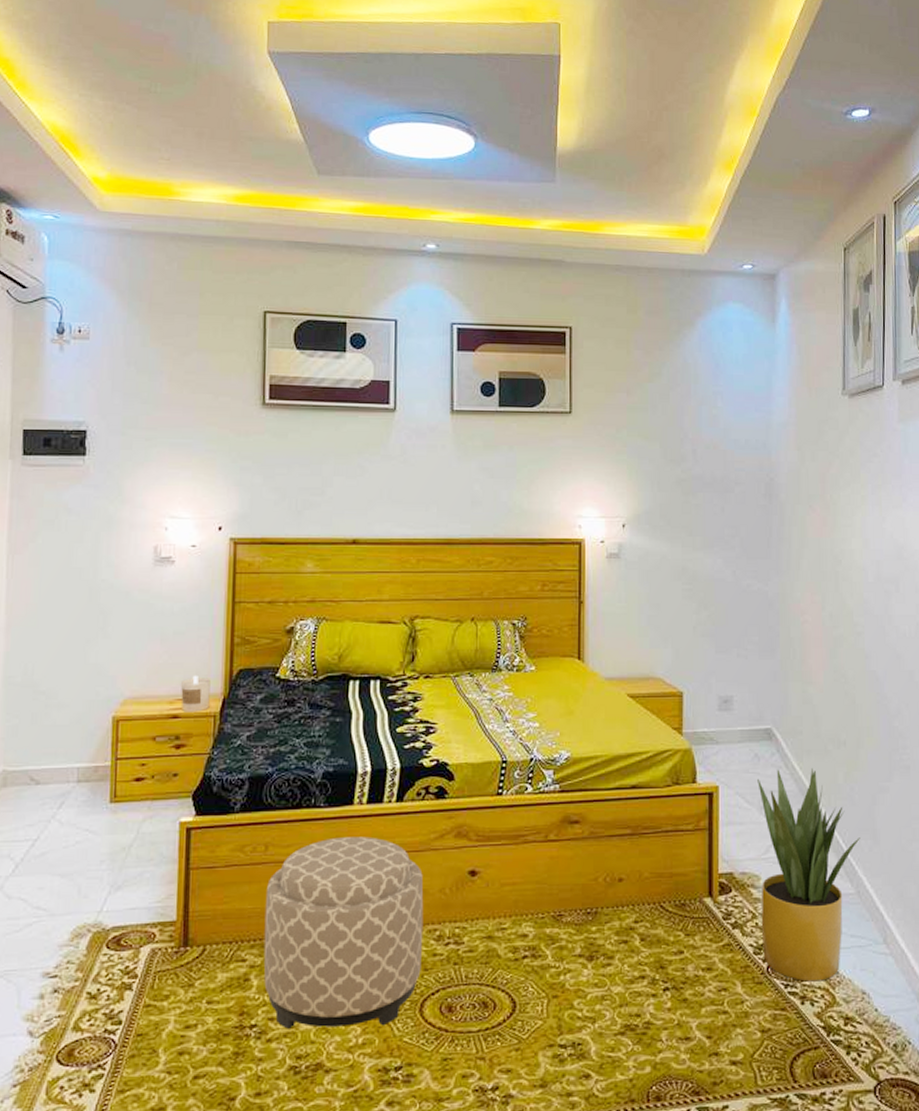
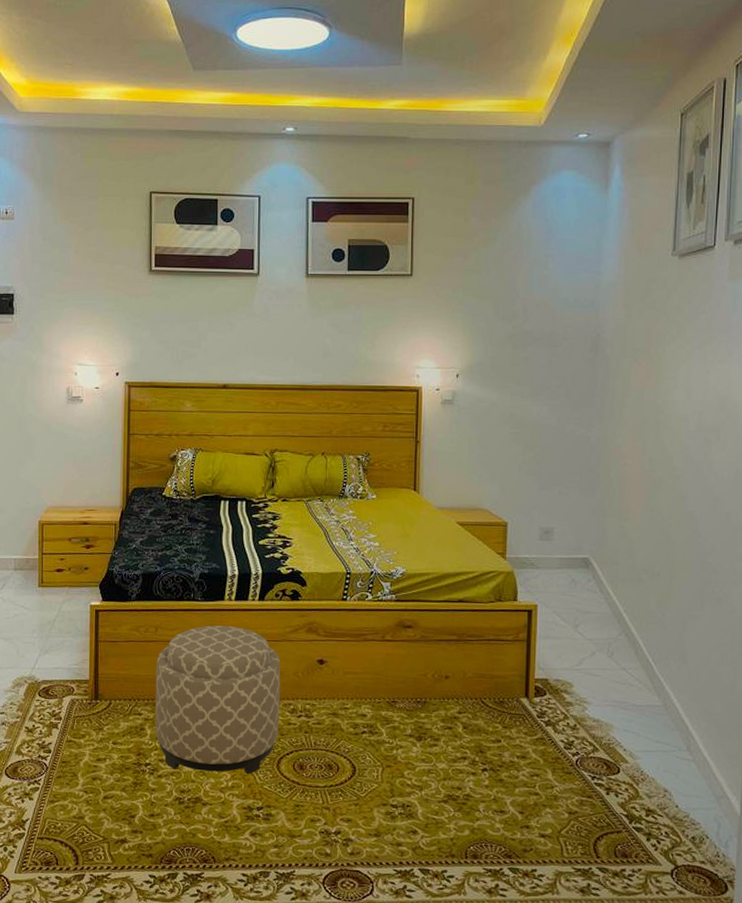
candle: present [181,675,211,712] -> none [89,491,112,521]
planter: present [757,768,860,982] -> none [572,593,669,777]

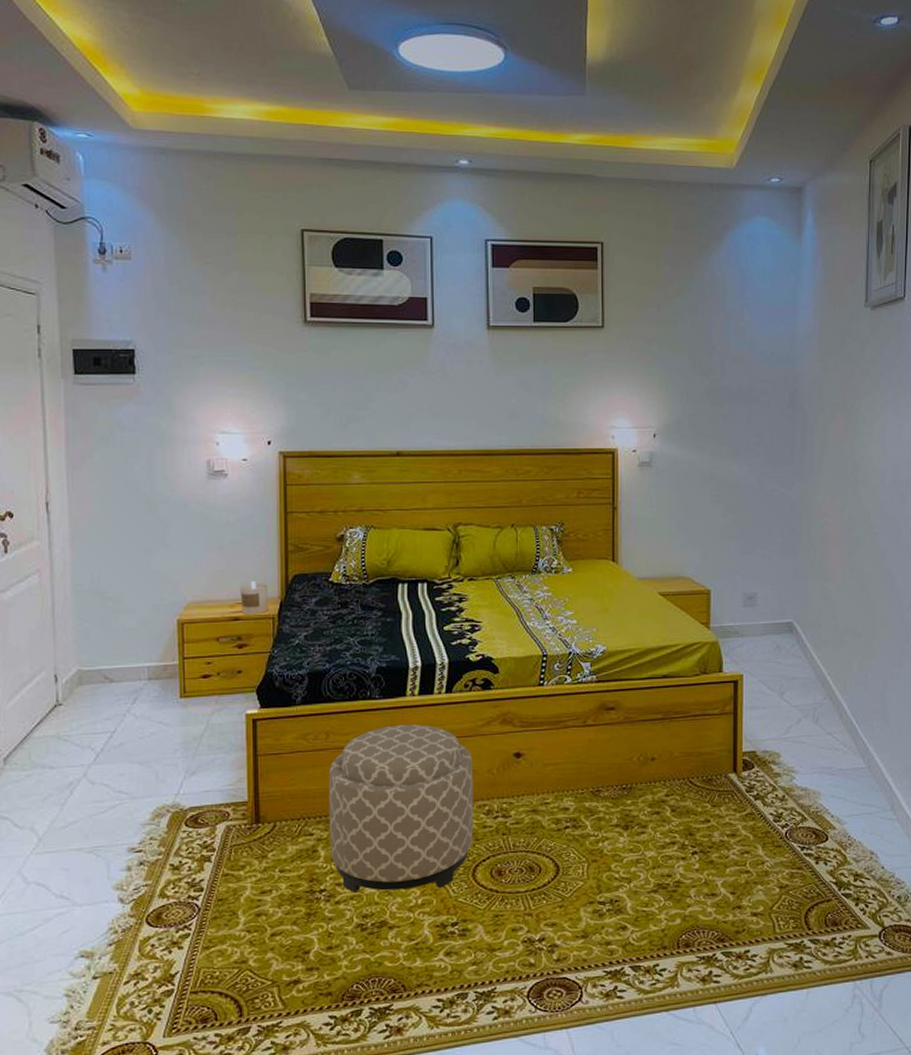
candle: none [89,491,112,521] -> present [240,580,268,615]

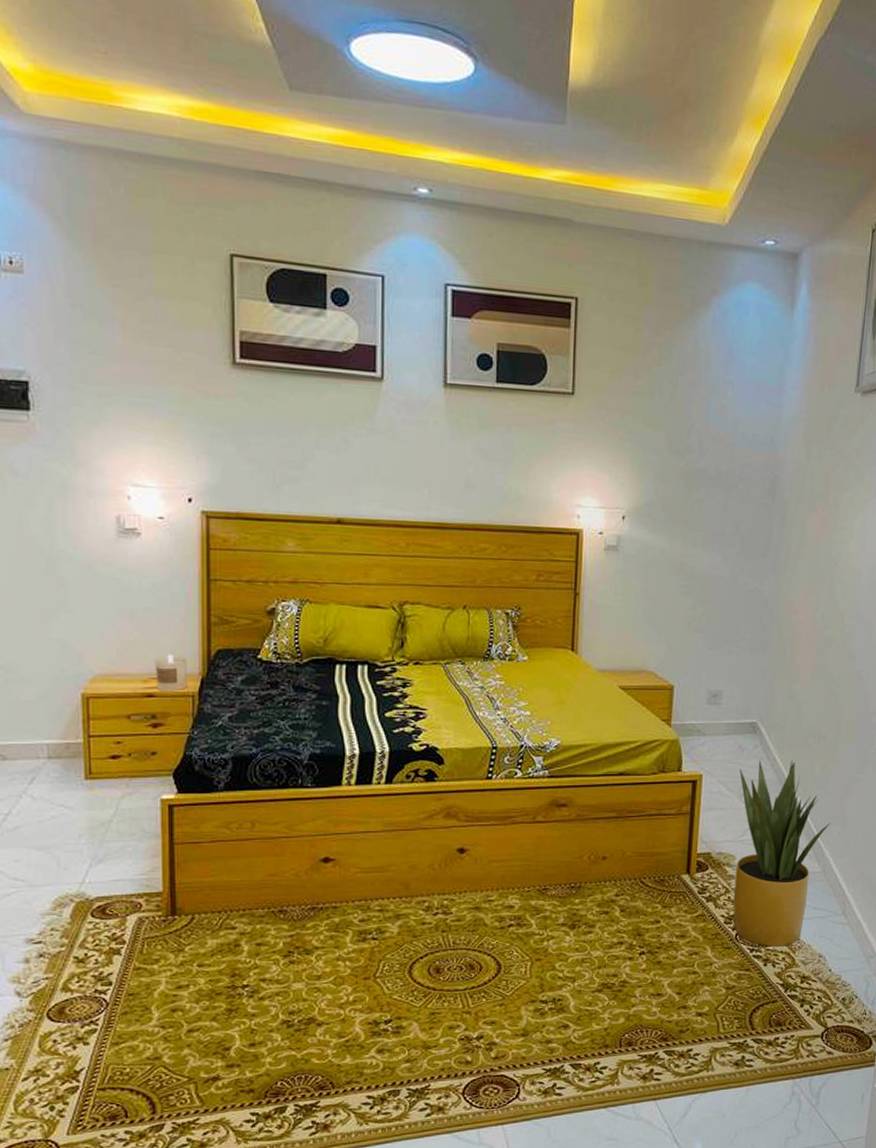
ottoman: present [328,724,474,893] -> none [253,816,413,989]
planter: none [779,657,872,845] -> present [733,760,831,947]

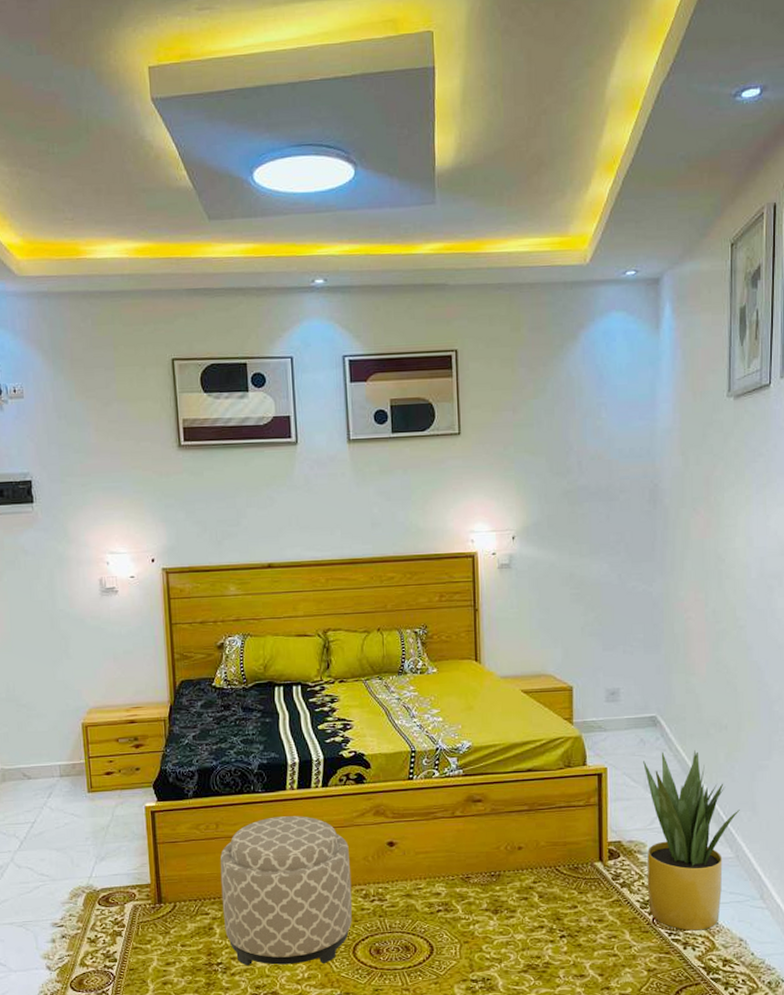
candle: present [155,653,187,692] -> none [134,686,160,718]
ottoman: none [253,816,413,989] -> present [220,816,353,966]

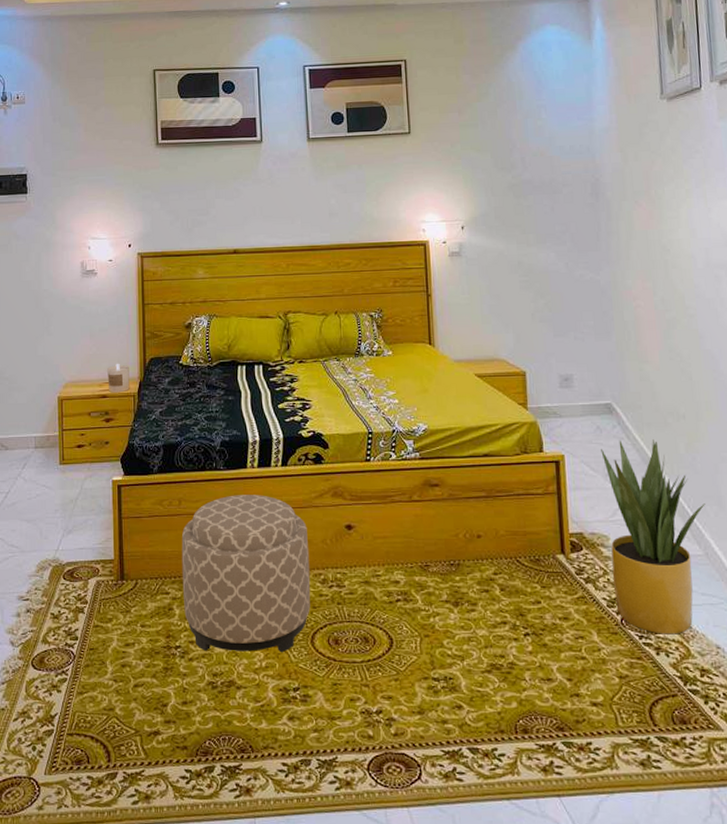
candle: none [134,686,160,718] -> present [107,363,130,393]

